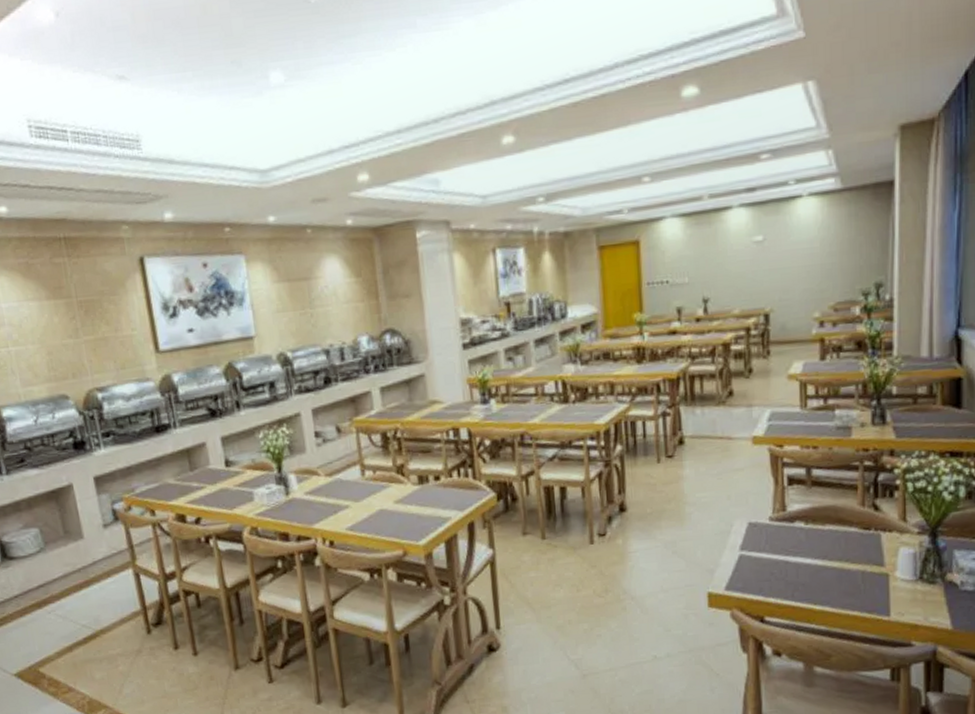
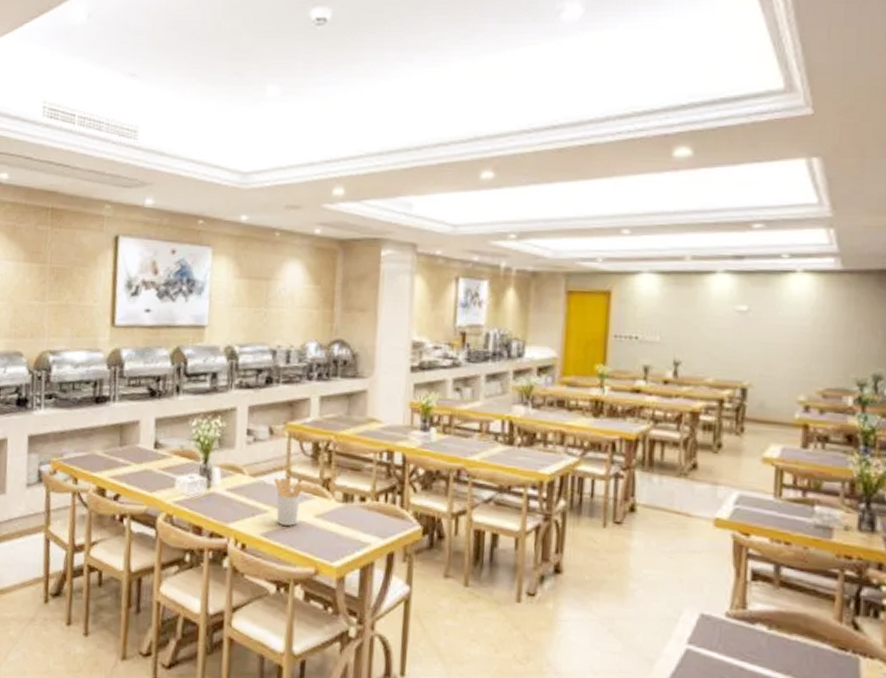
utensil holder: none [349,471,380,517] -> present [273,477,303,526]

